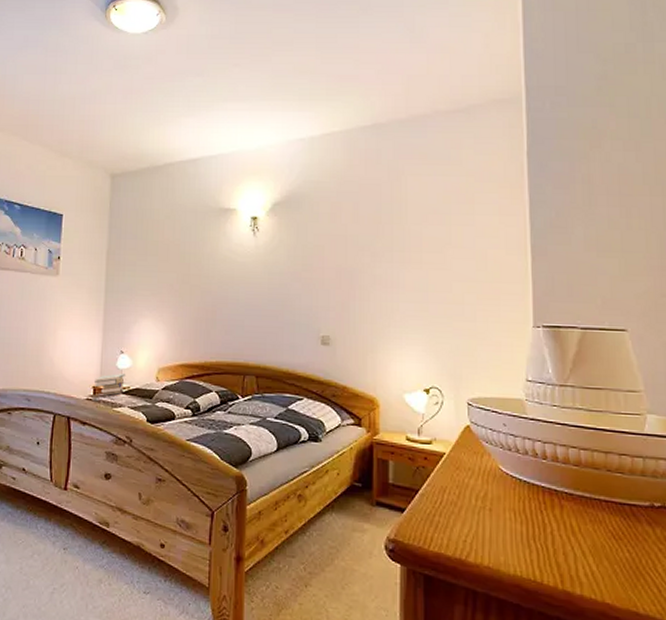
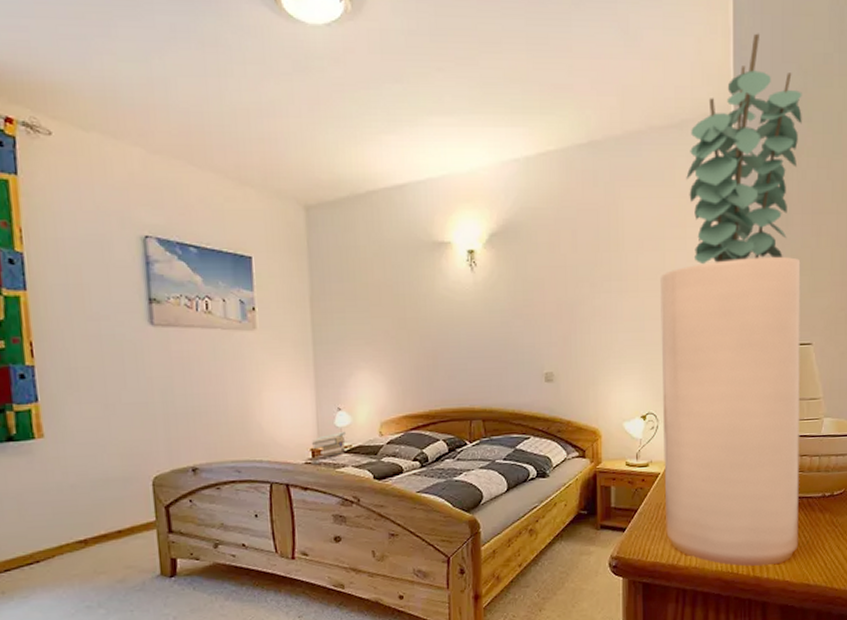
vase: none [446,27,621,581] -> present [660,33,802,567]

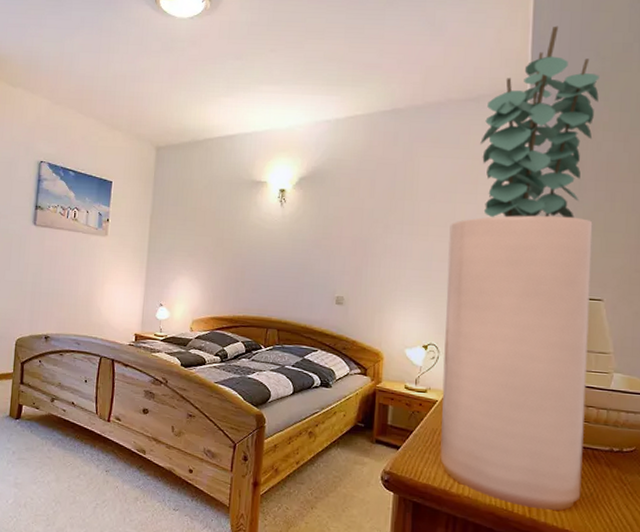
books: present [312,432,347,458] -> none [136,323,164,343]

